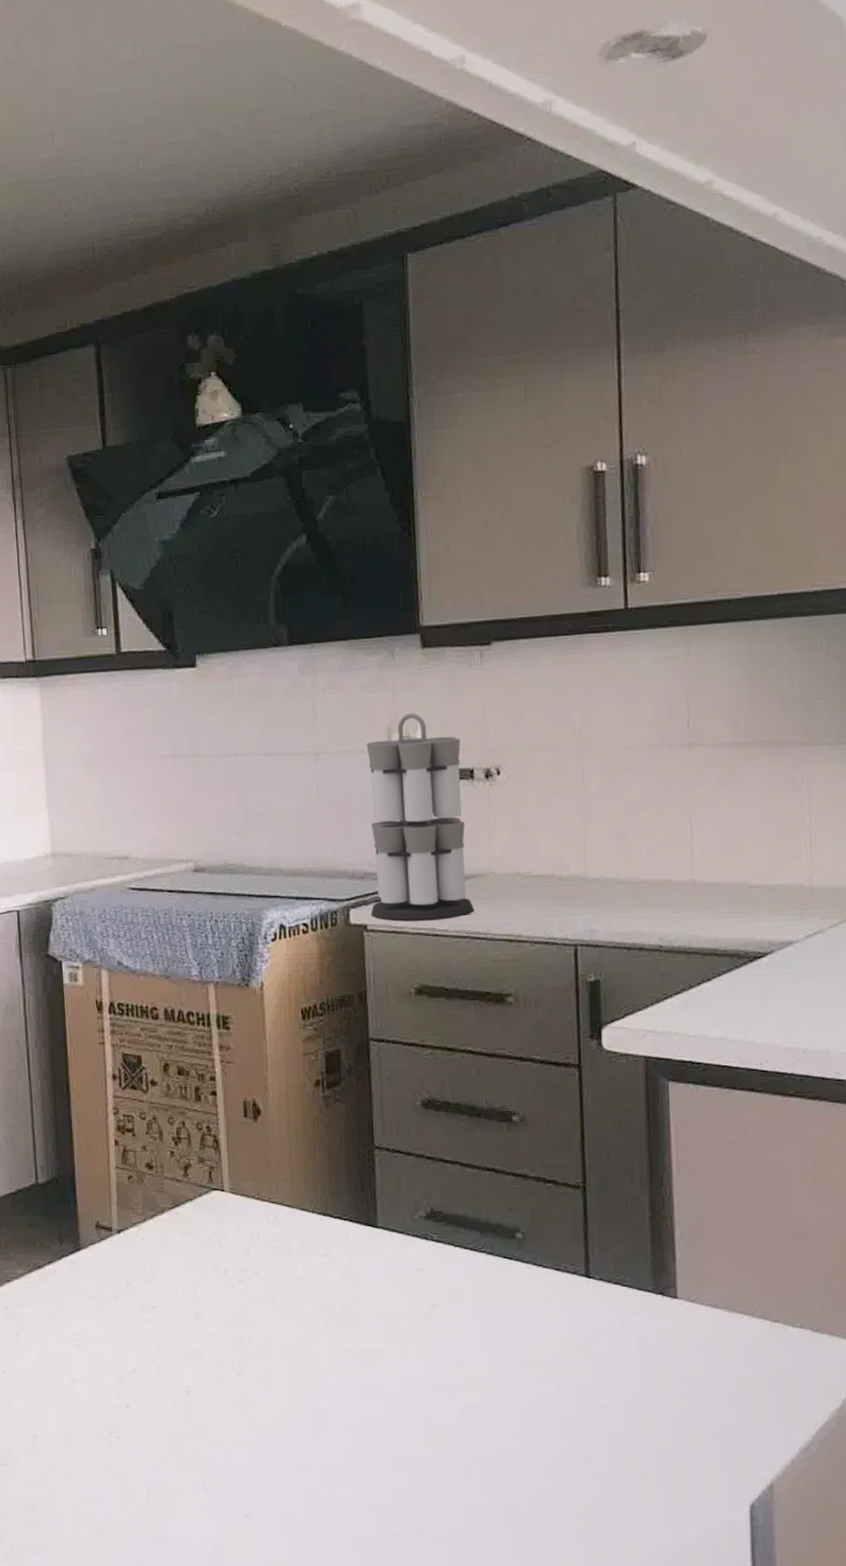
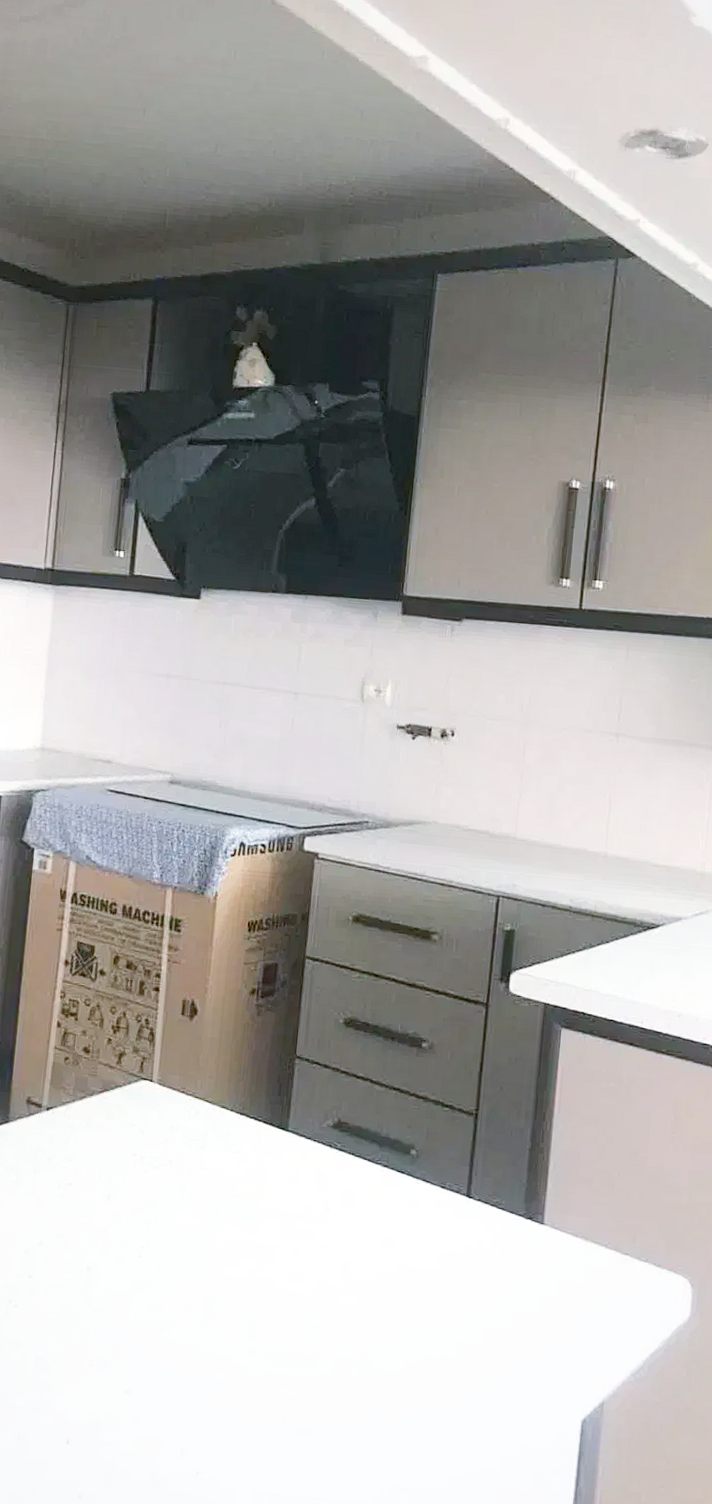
spice rack: present [366,713,475,922] -> none [323,670,424,858]

